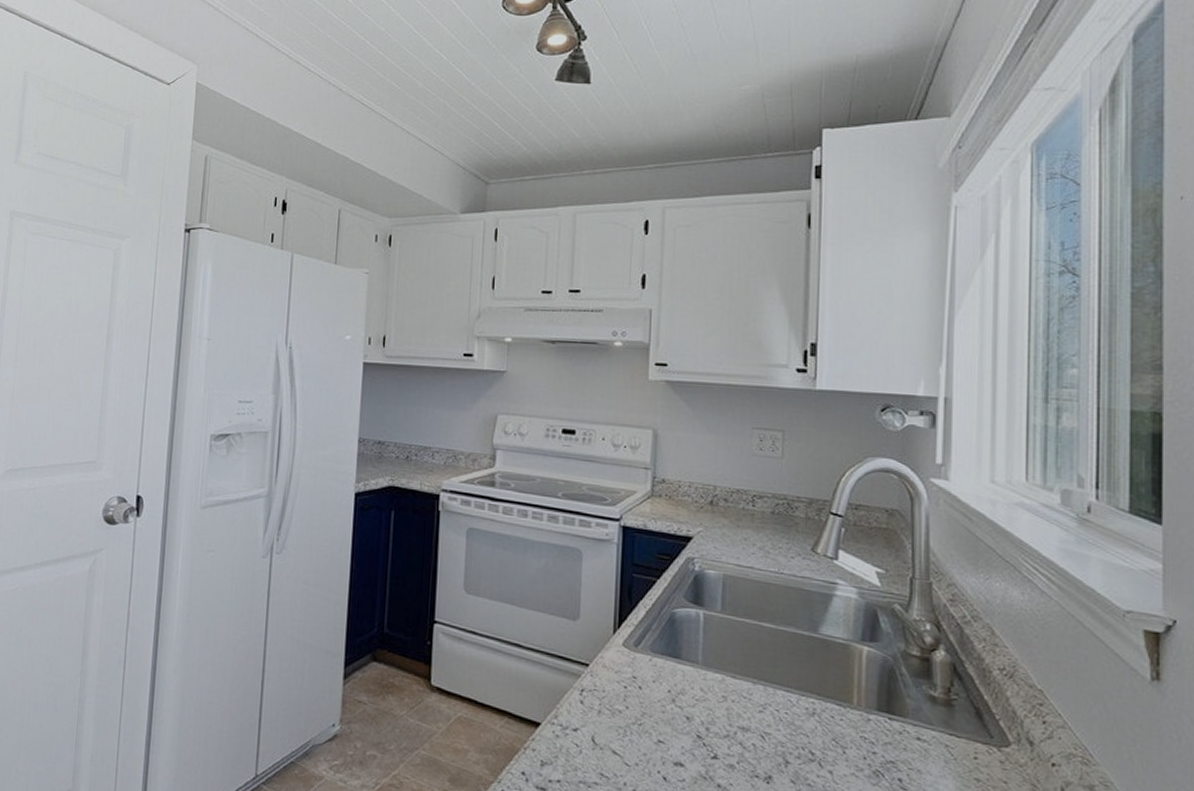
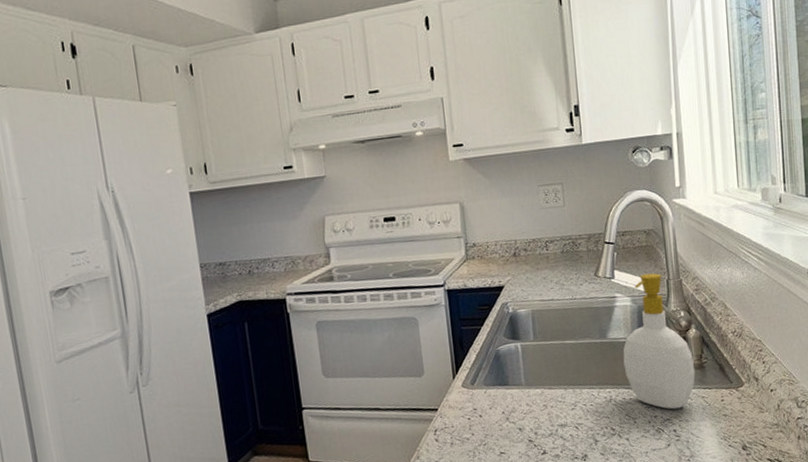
soap bottle: none [837,563,939,752] -> present [623,273,696,410]

